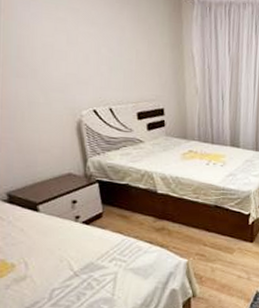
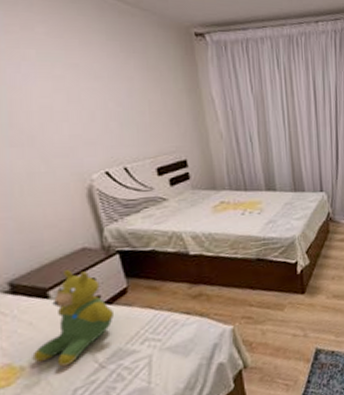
teddy bear: none [21,190,89,269] -> present [32,270,113,367]

